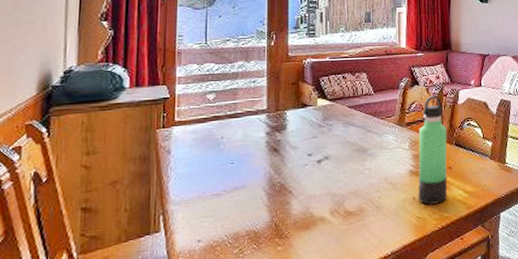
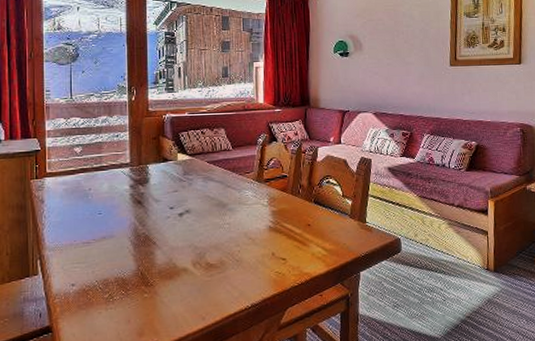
thermos bottle: present [418,96,448,205] -> none [277,153,307,261]

